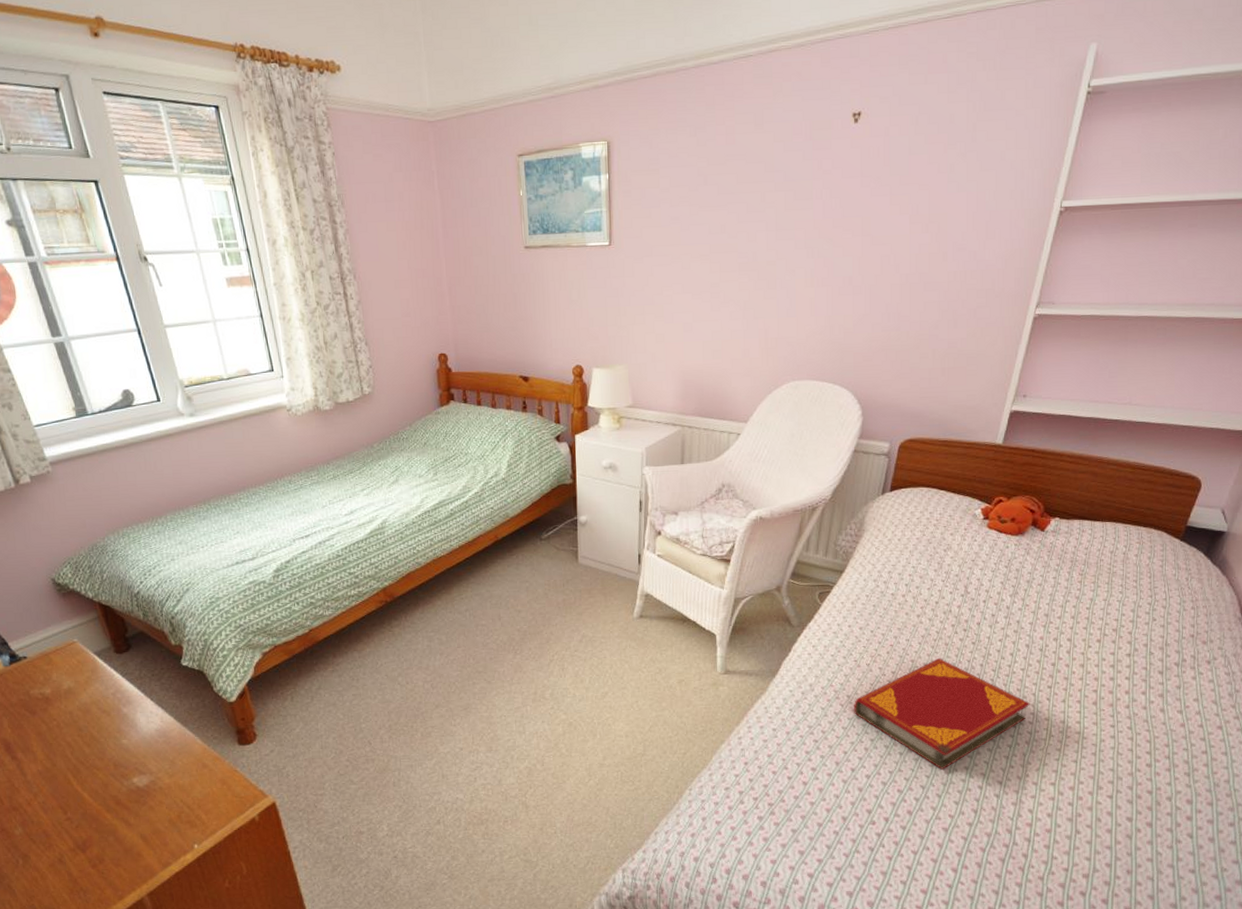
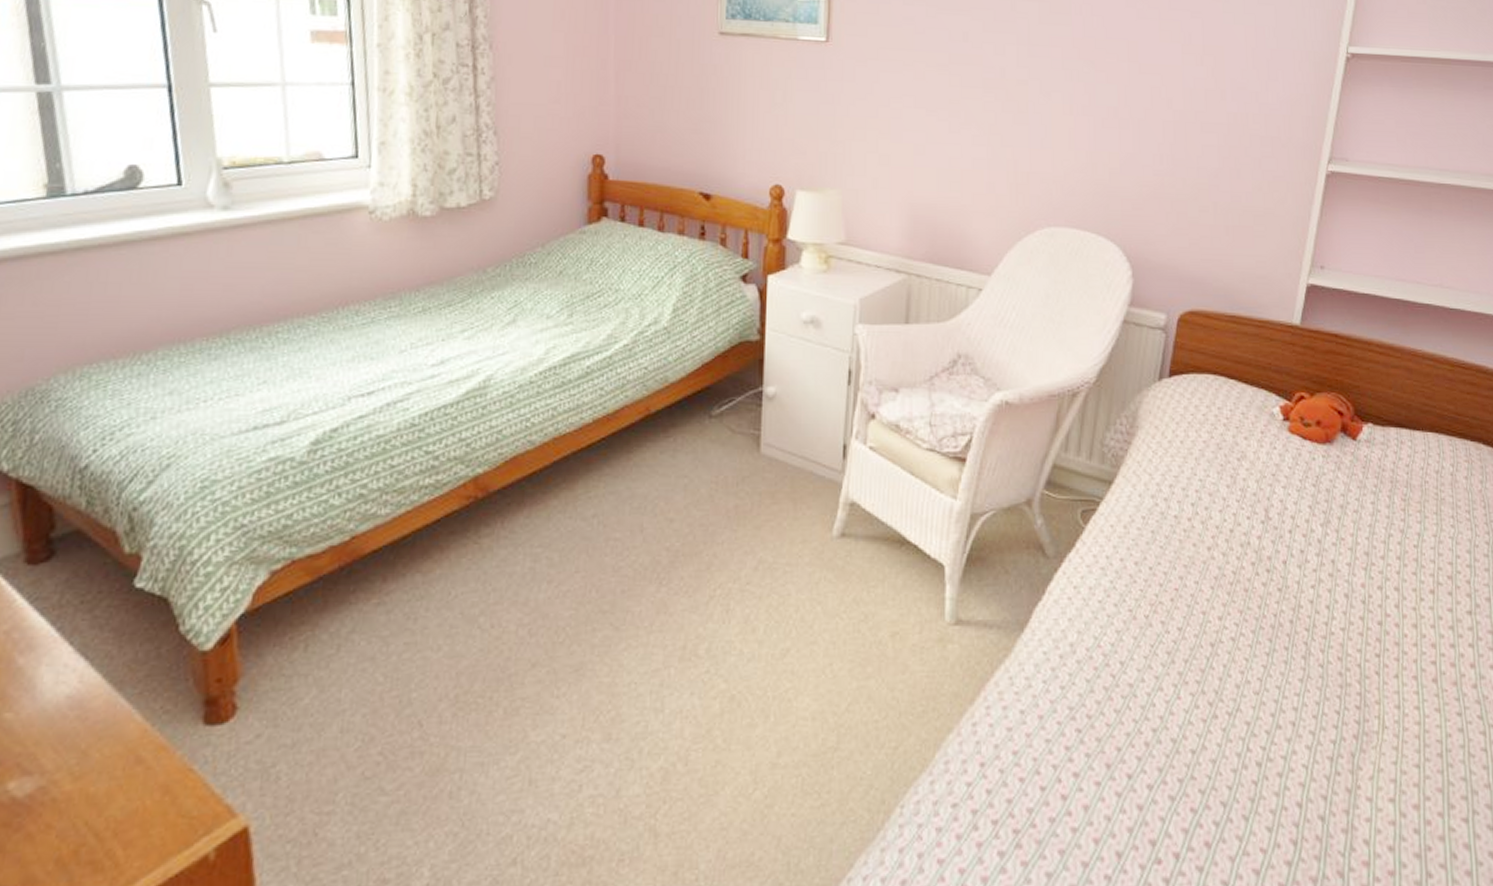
hardback book: present [854,658,1030,770] -> none [1129,610,1356,777]

